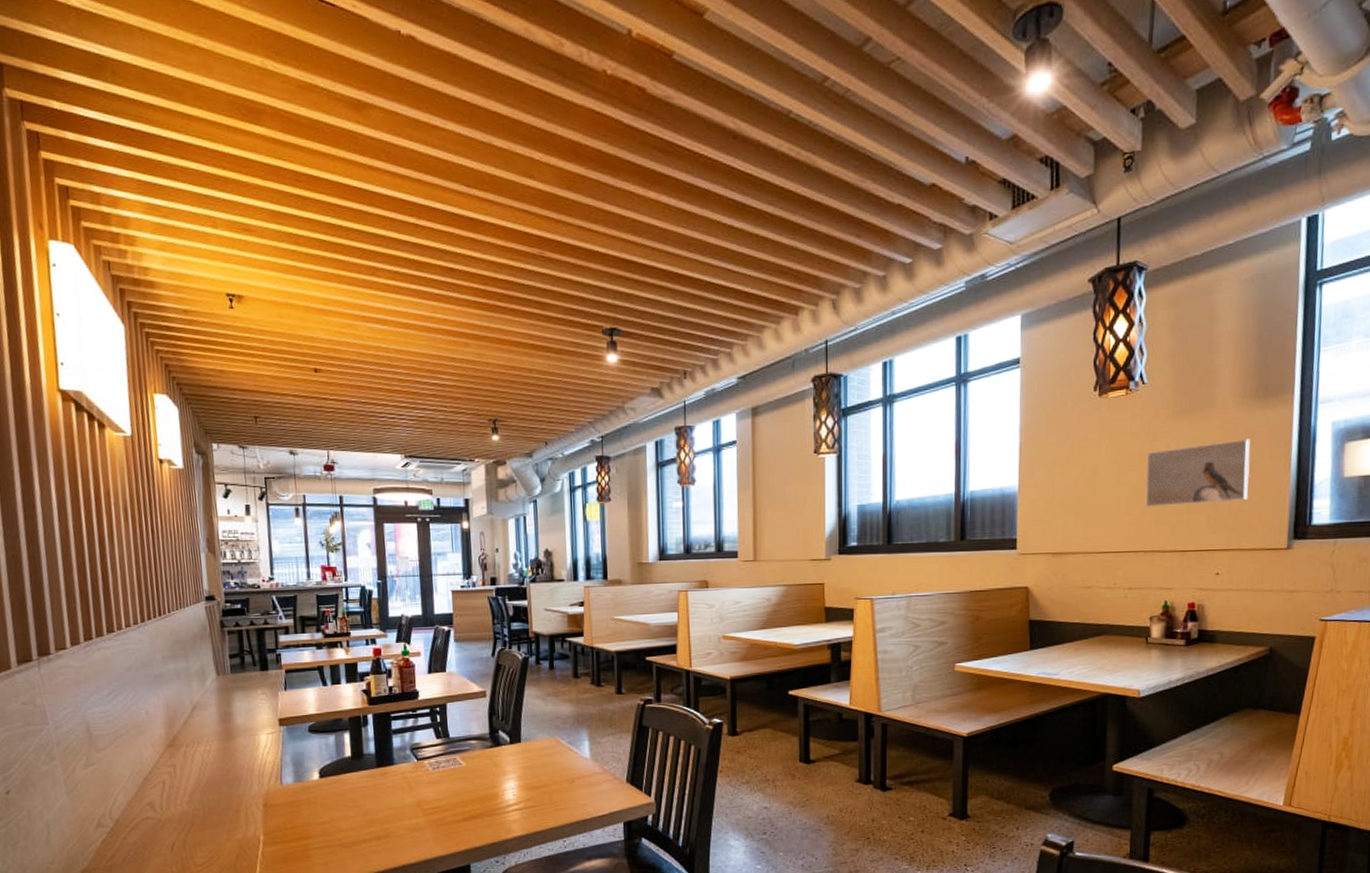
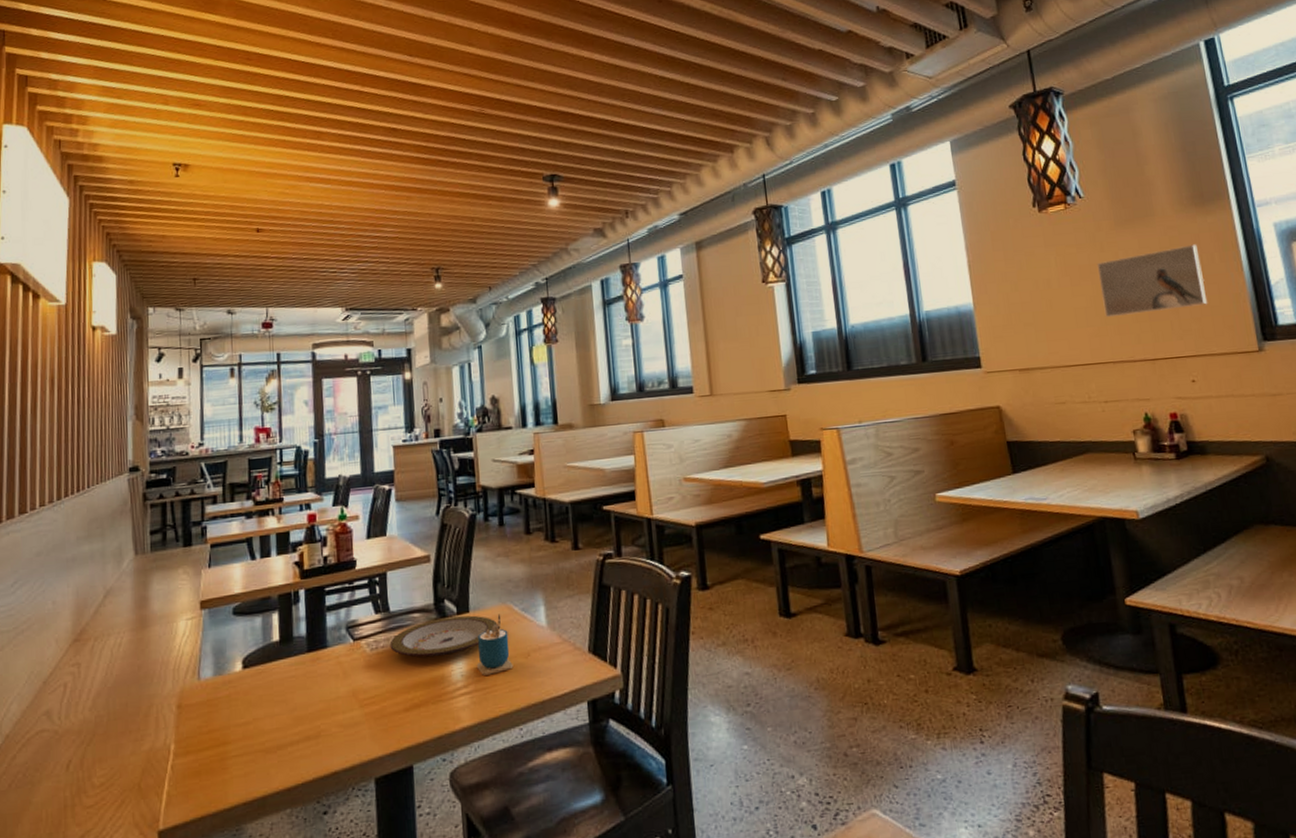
plate: none [449,745,546,777] -> present [389,615,498,657]
cup: none [526,745,559,796] -> present [476,614,514,675]

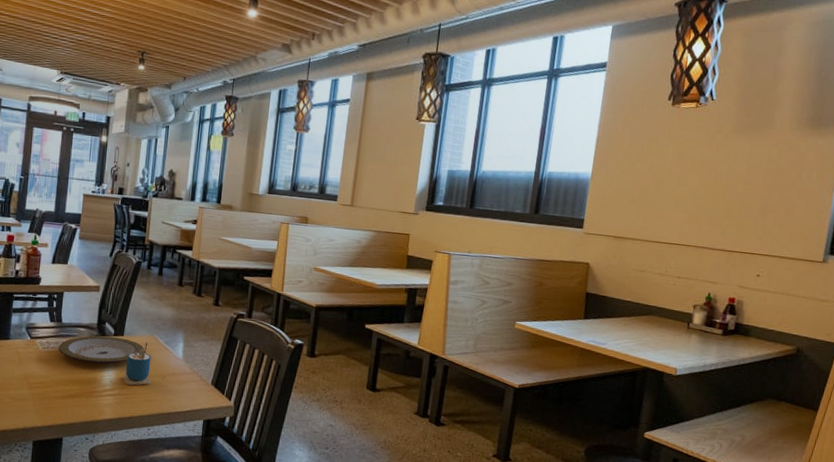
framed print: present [1096,244,1208,318] -> none [701,160,801,215]

